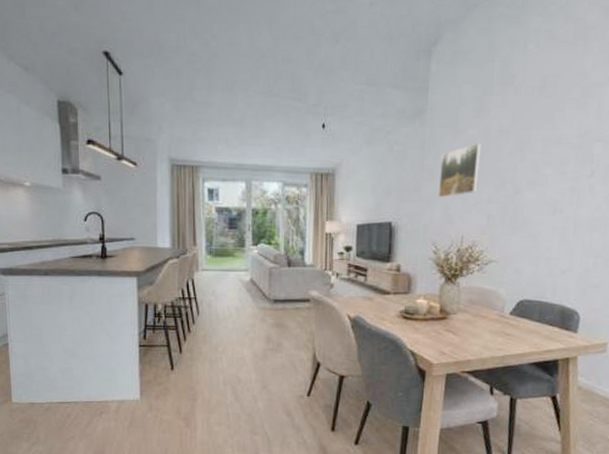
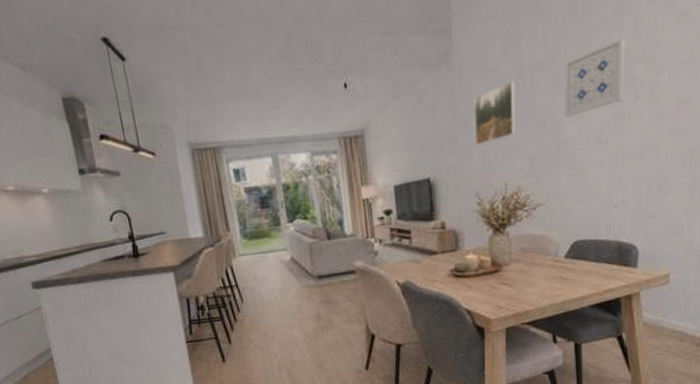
wall art: none [524,117,588,183] -> present [564,37,626,117]

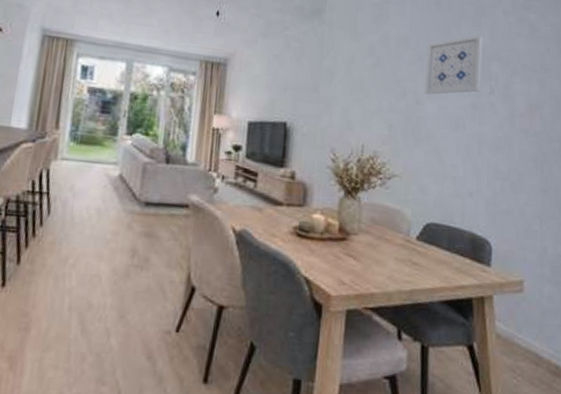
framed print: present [474,80,517,146] -> none [337,48,381,101]

